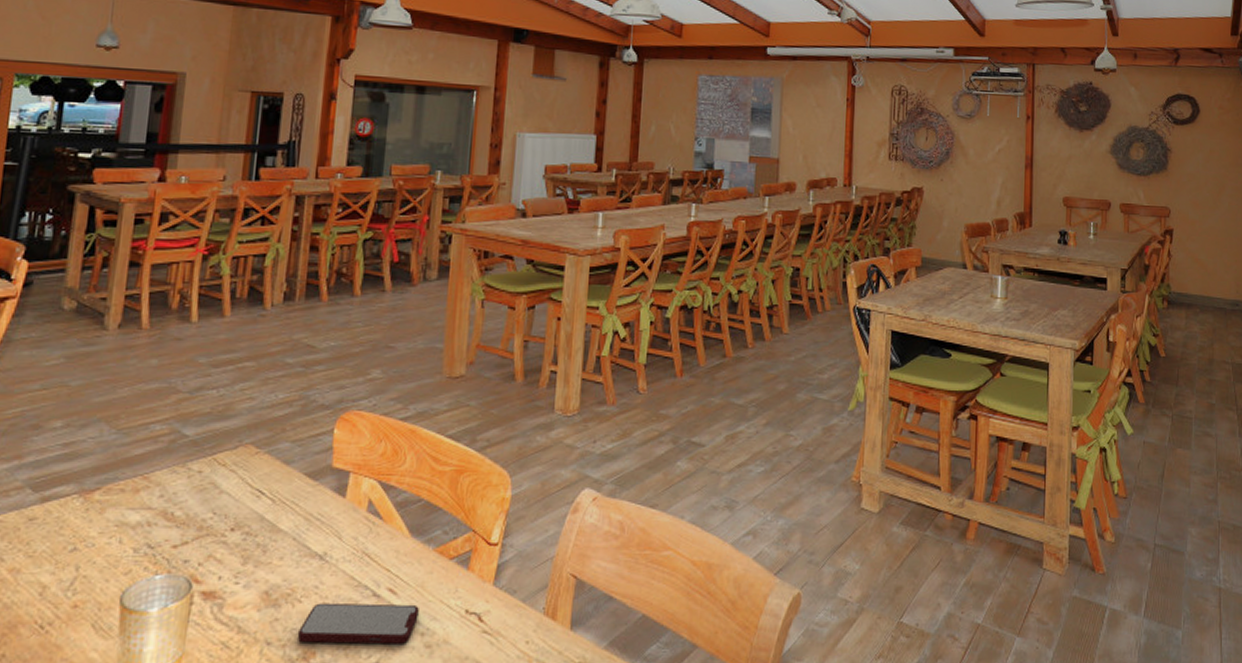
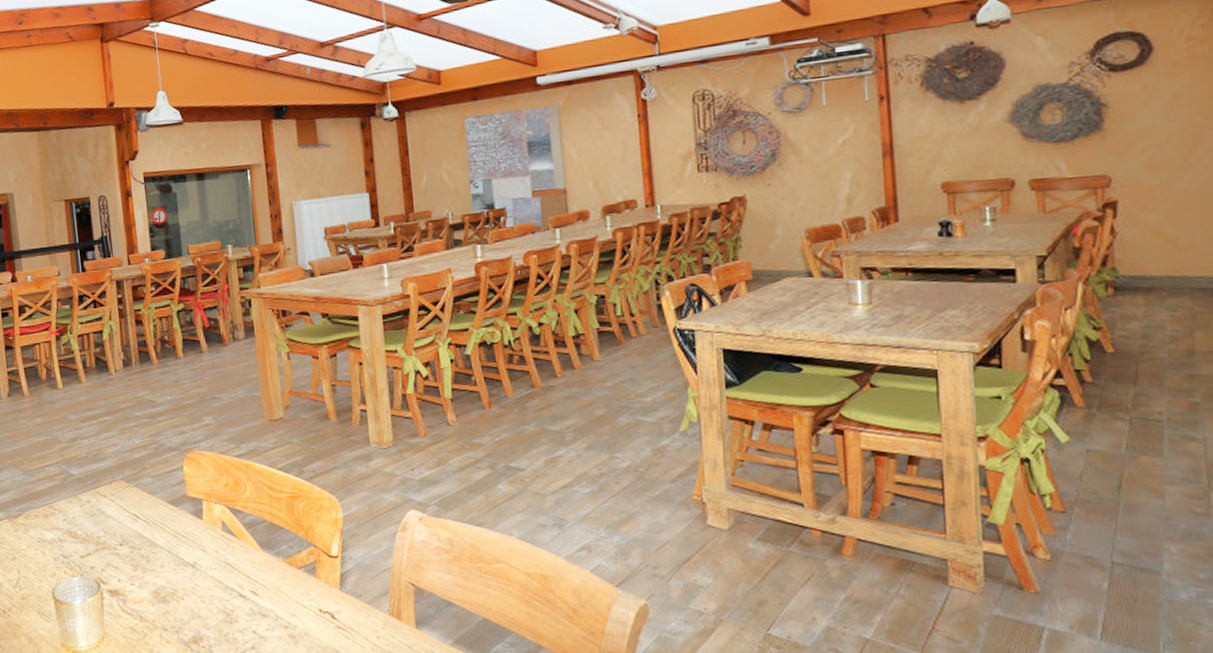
smartphone: present [297,602,419,645] -> none [185,600,280,634]

